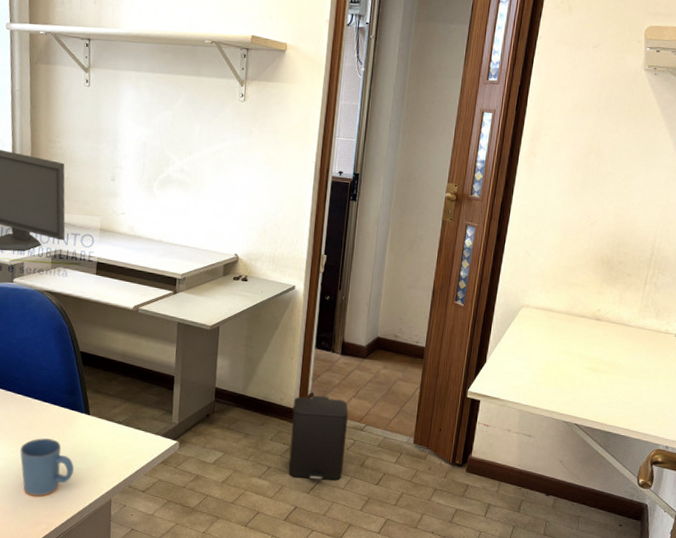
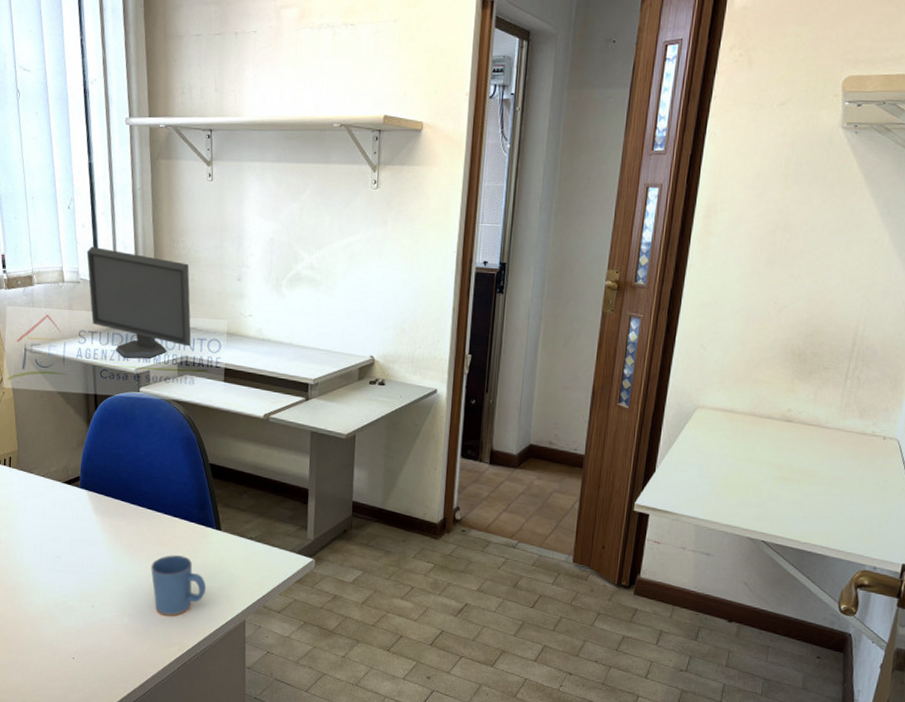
pedal bin: present [289,395,349,481] -> none [434,509,500,603]

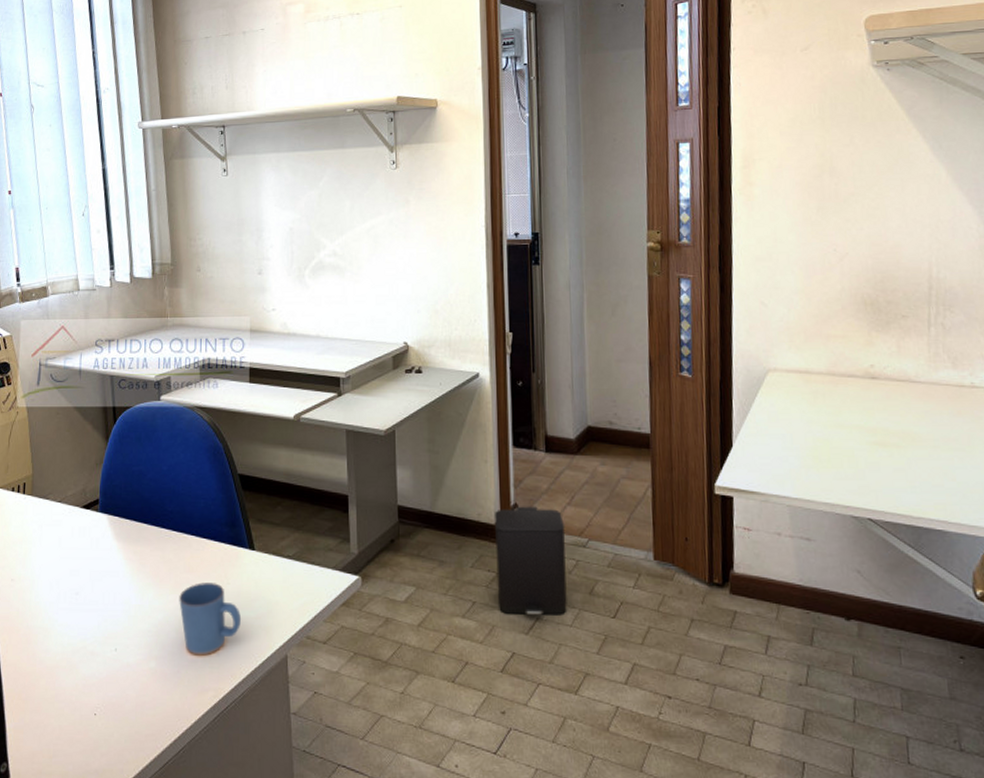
monitor: present [86,247,191,359] -> none [102,252,213,365]
pedal bin: none [434,509,500,603] -> present [495,506,567,615]

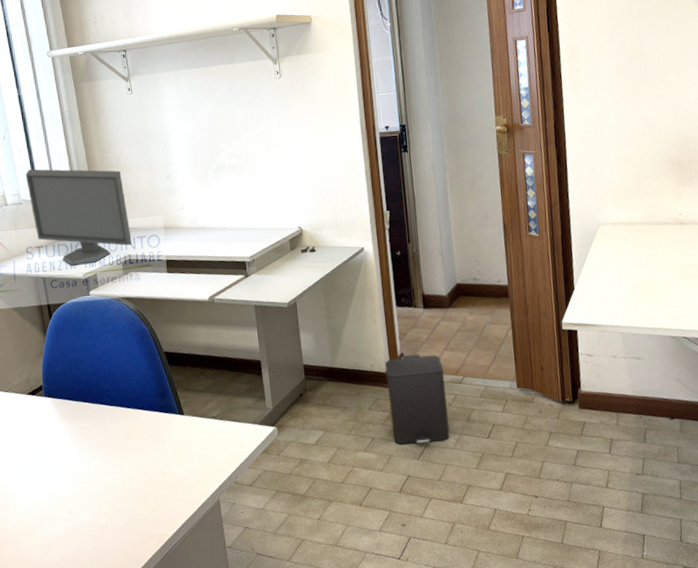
monitor: none [102,252,213,365] -> present [25,169,132,266]
mug: present [179,582,242,656] -> none [121,446,178,509]

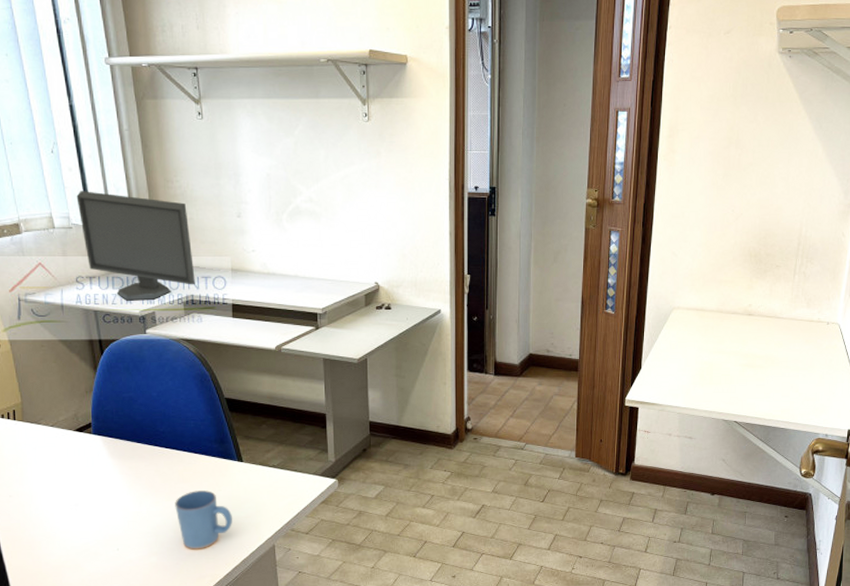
mug: none [121,446,178,509] -> present [175,490,233,550]
pedal bin: present [385,354,450,445] -> none [451,419,508,503]

